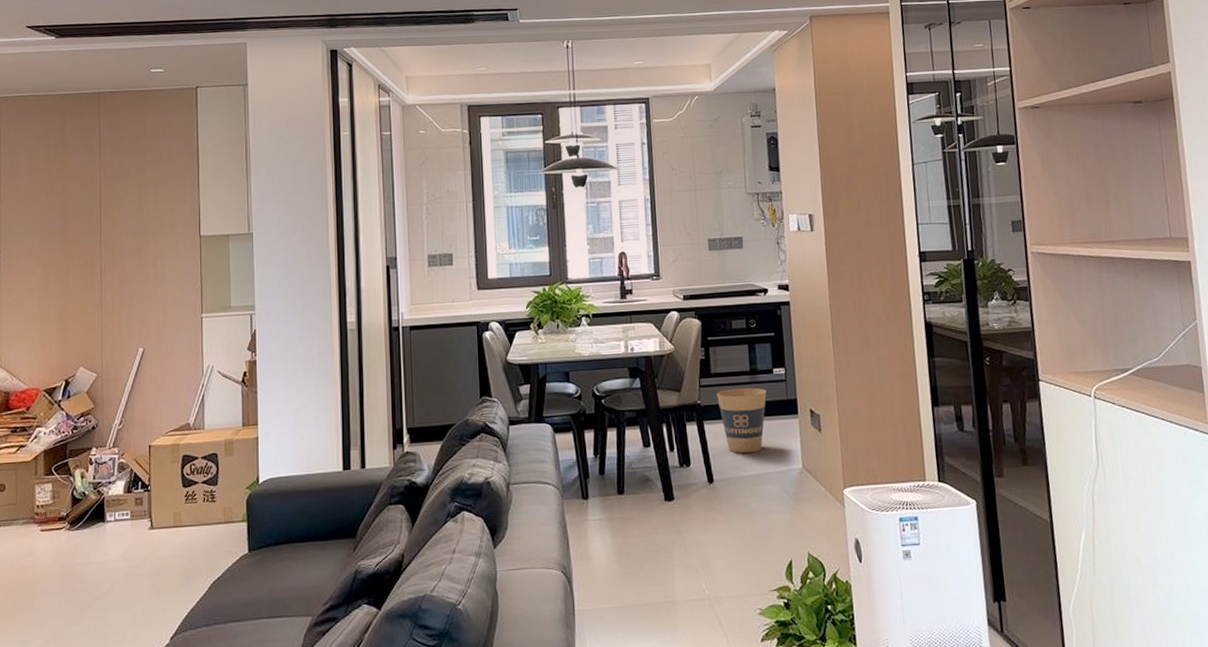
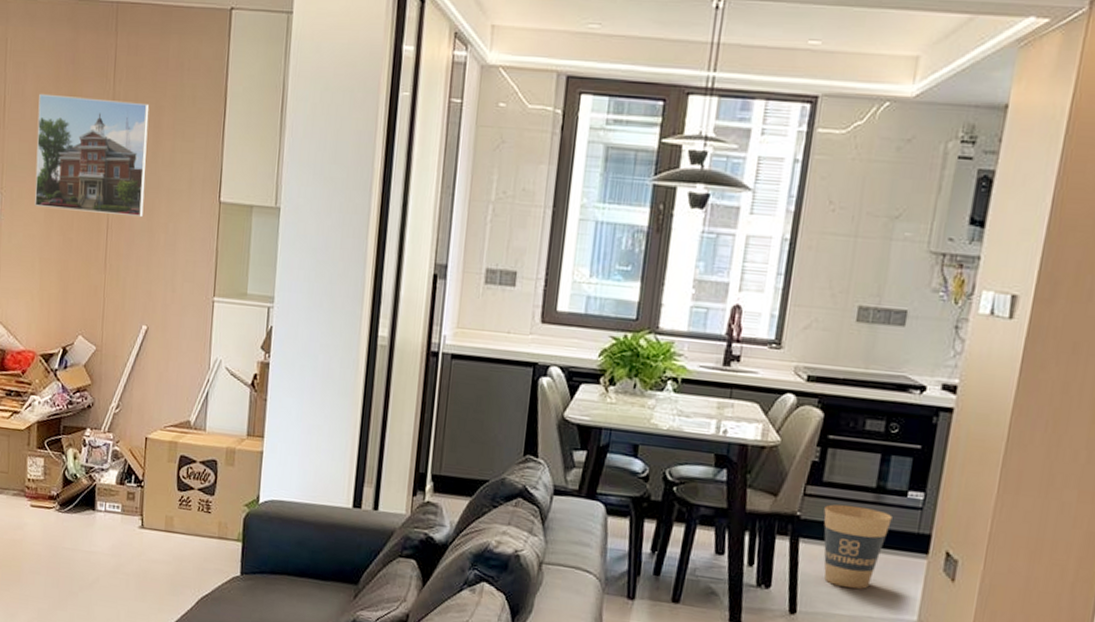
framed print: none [31,167,133,263] -> present [35,93,150,218]

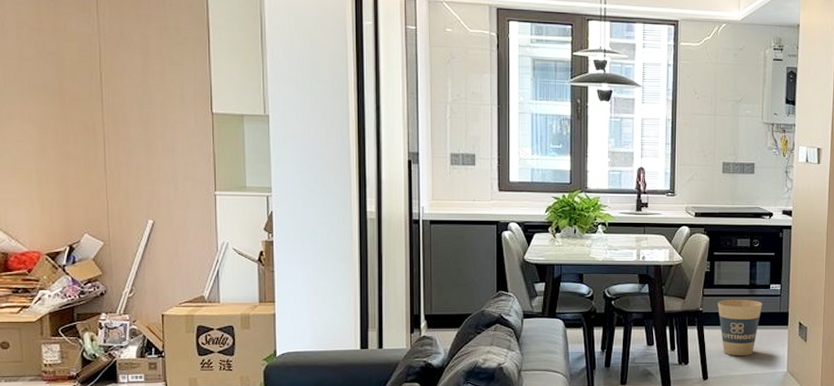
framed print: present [35,93,150,218] -> none [21,27,139,130]

